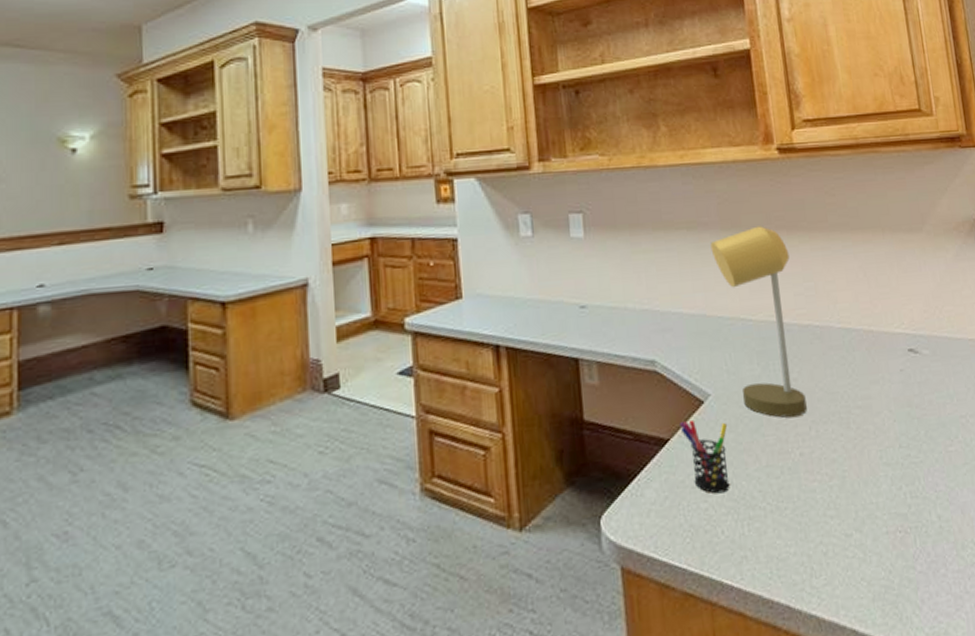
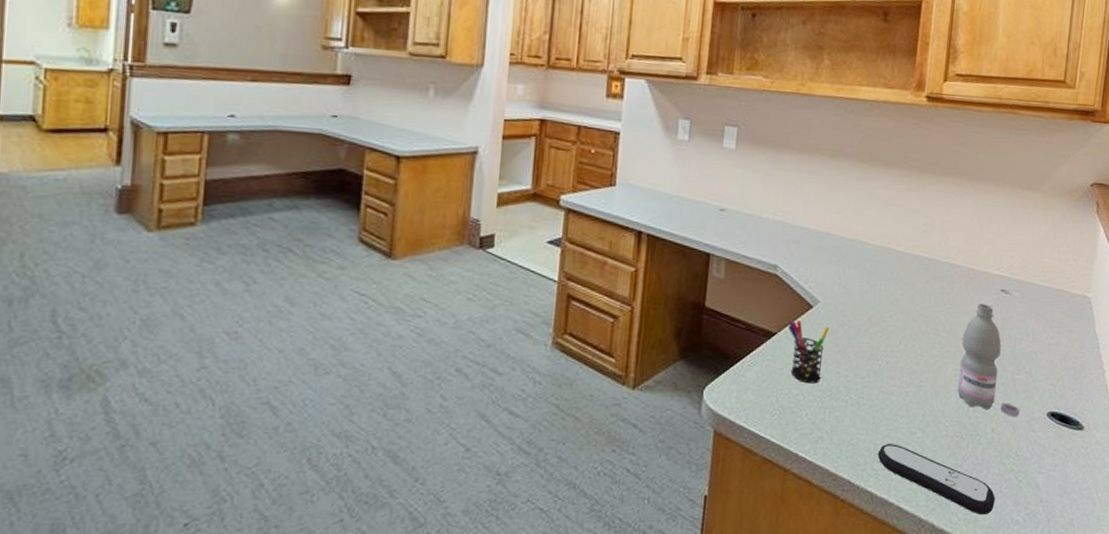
desk lamp: present [710,226,807,418] -> none [847,163,916,330]
remote control: none [814,551,964,625] -> present [877,444,995,515]
water bottle: none [878,369,965,498] -> present [957,304,1020,417]

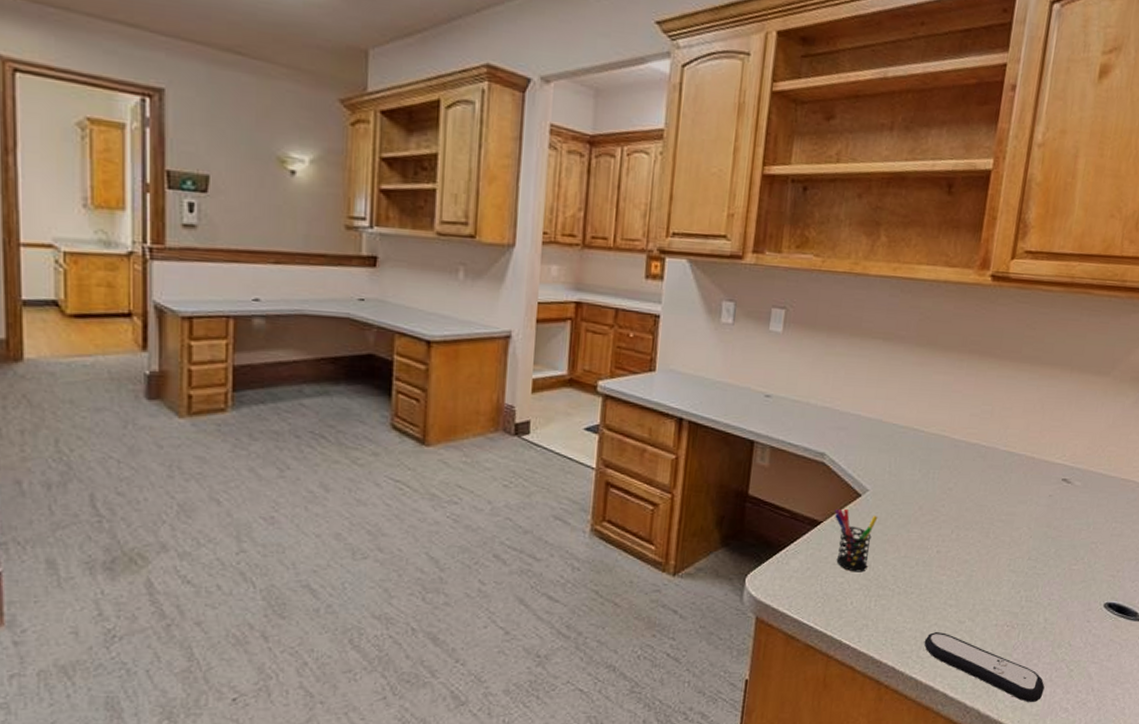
water bottle: present [957,304,1020,417] -> none [1010,493,1076,607]

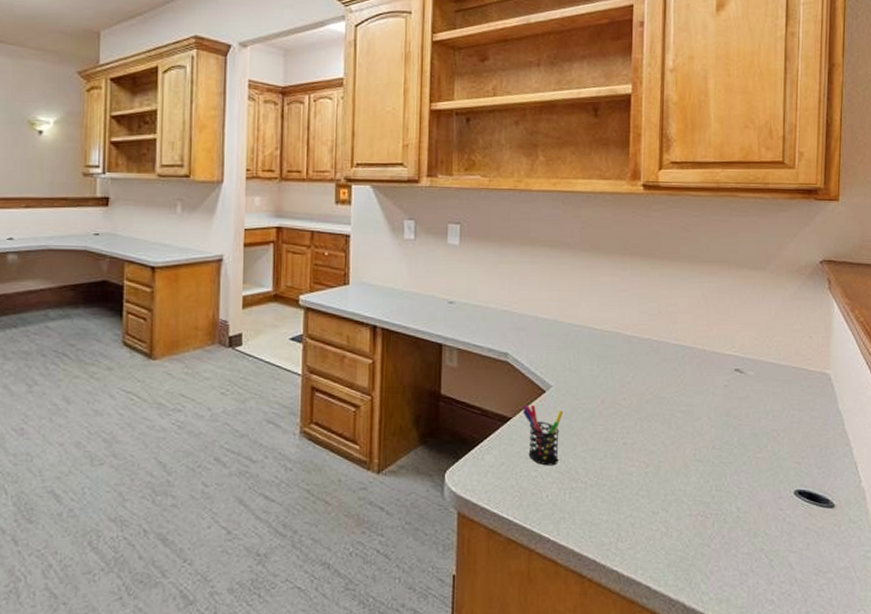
remote control: present [924,632,1045,702] -> none [621,524,747,594]

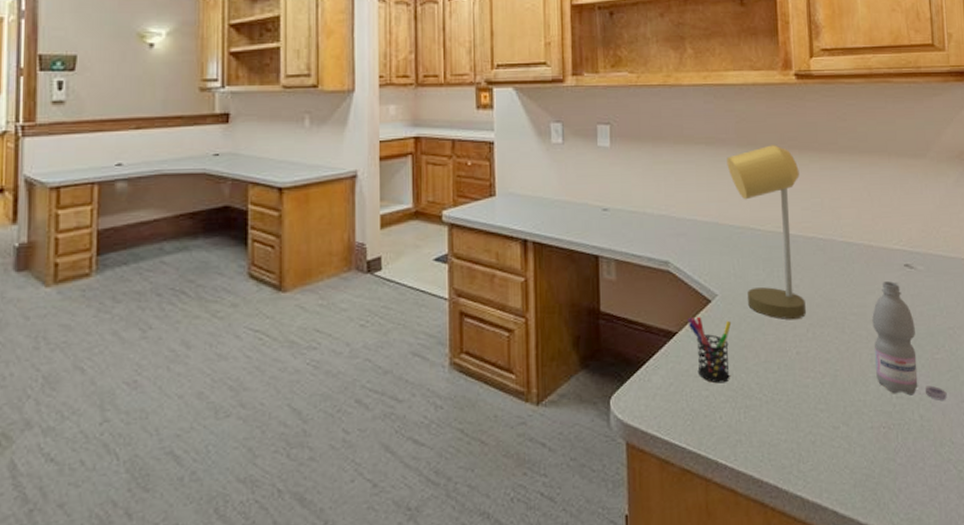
desk lamp: none [570,250,640,412] -> present [726,145,806,319]
water bottle: none [698,384,765,495] -> present [872,281,947,400]

